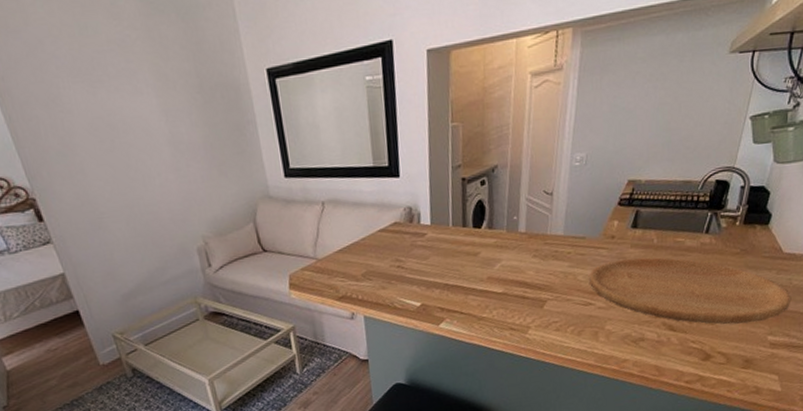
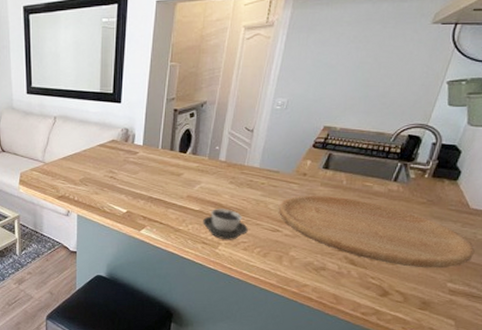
cup: none [508,286,558,323] -> present [203,209,248,240]

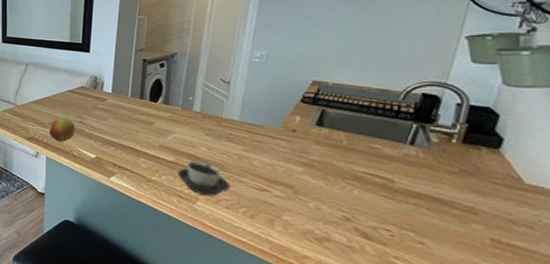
fruit: none [79,172,106,198] -> present [49,116,75,142]
cutting board: present [279,195,475,269] -> none [266,153,542,257]

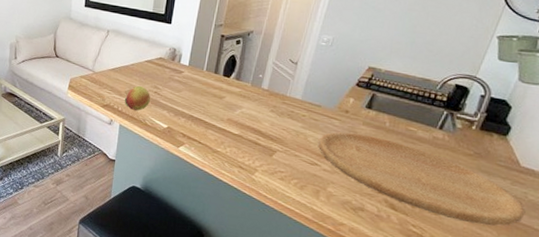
cup: present [178,161,230,197] -> none [241,135,286,168]
cutting board: none [266,153,542,257] -> present [319,132,526,226]

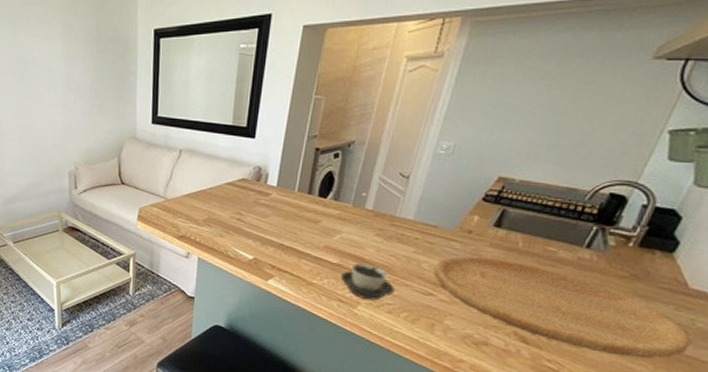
fruit: present [124,85,150,111] -> none [202,212,233,241]
cup: none [241,135,286,168] -> present [341,263,395,301]

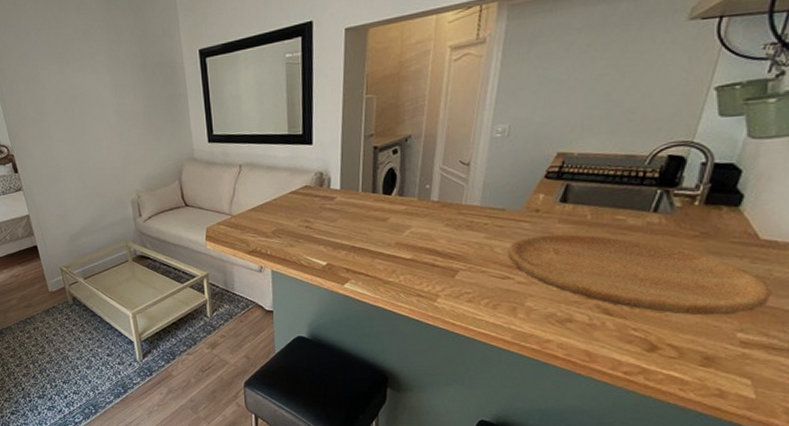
cup: present [341,263,395,301] -> none [416,255,471,291]

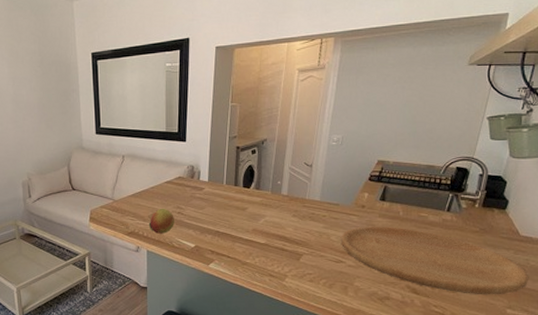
fruit: none [272,222,302,251] -> present [148,208,174,234]

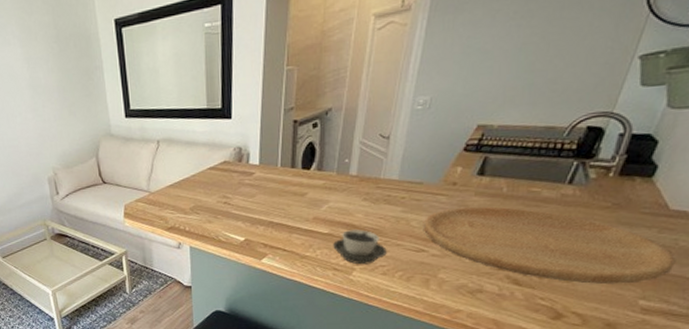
fruit: present [148,208,174,234] -> none [190,198,220,228]
cup: none [269,241,313,272] -> present [333,229,387,265]

